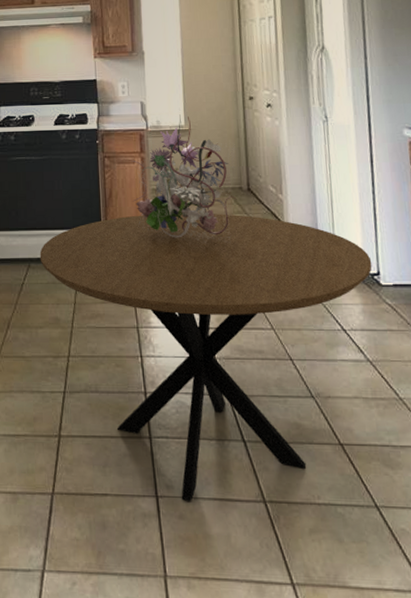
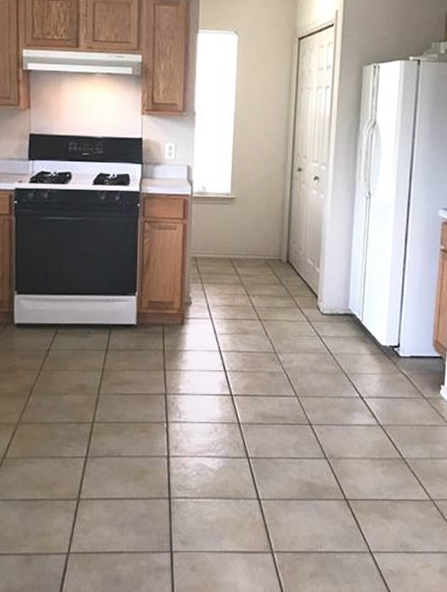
dining table: present [39,213,372,502] -> none [69,282,394,556]
bouquet: present [131,114,237,243] -> none [170,181,279,313]

